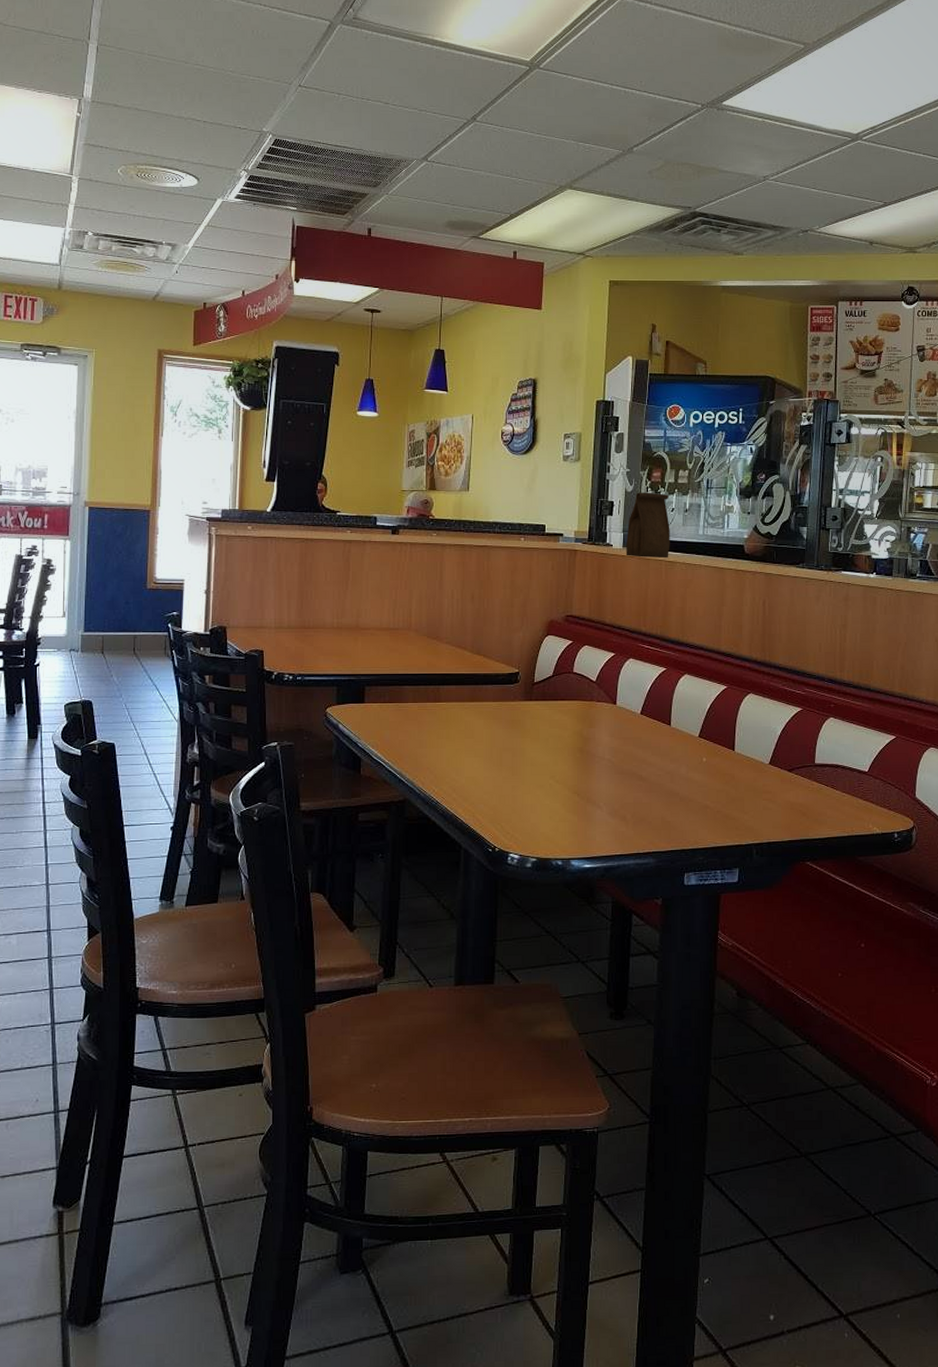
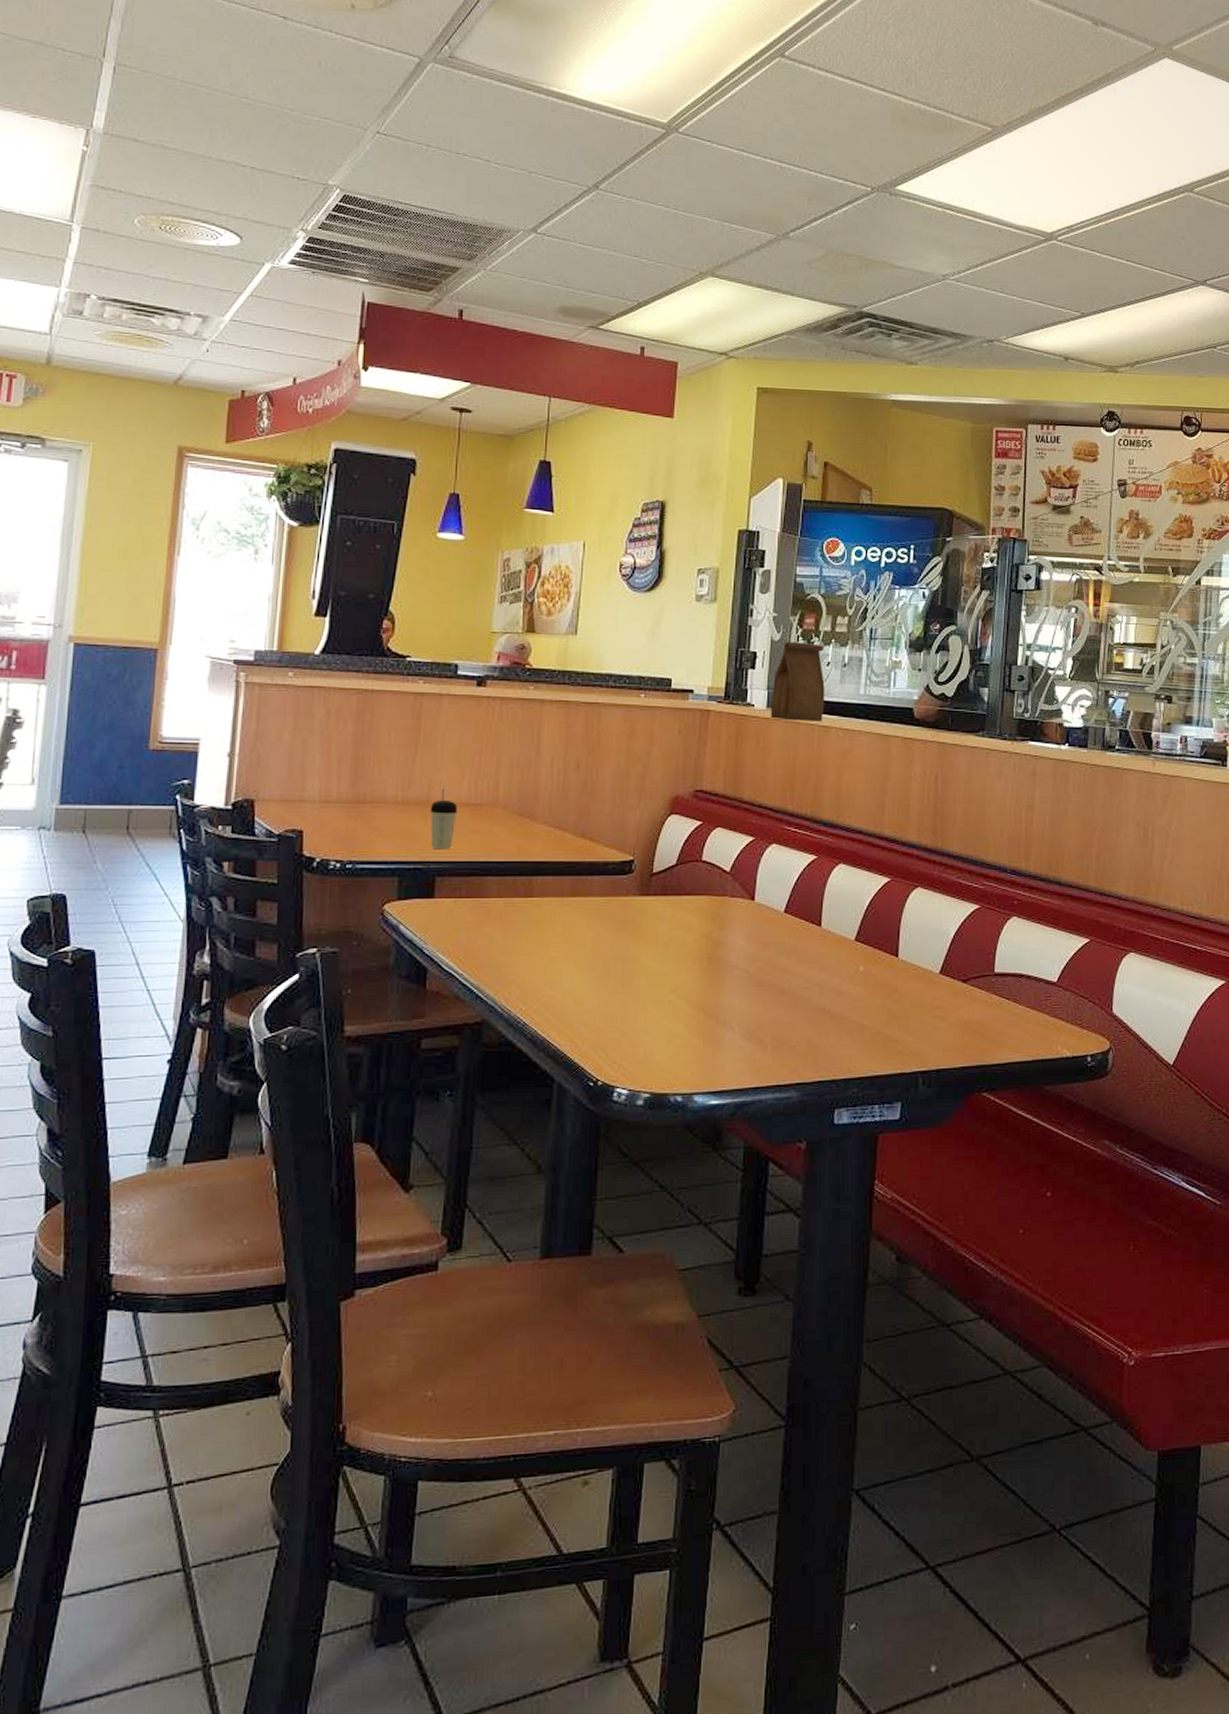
beverage cup: none [359,616,380,665] -> present [430,788,457,850]

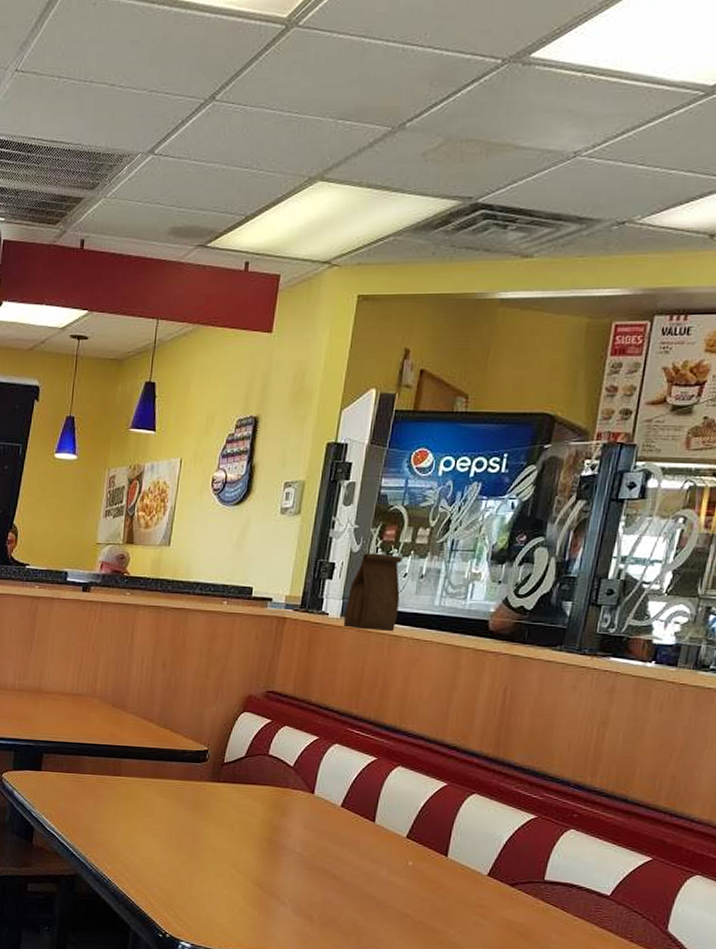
beverage cup: present [430,788,457,850] -> none [40,679,63,731]

